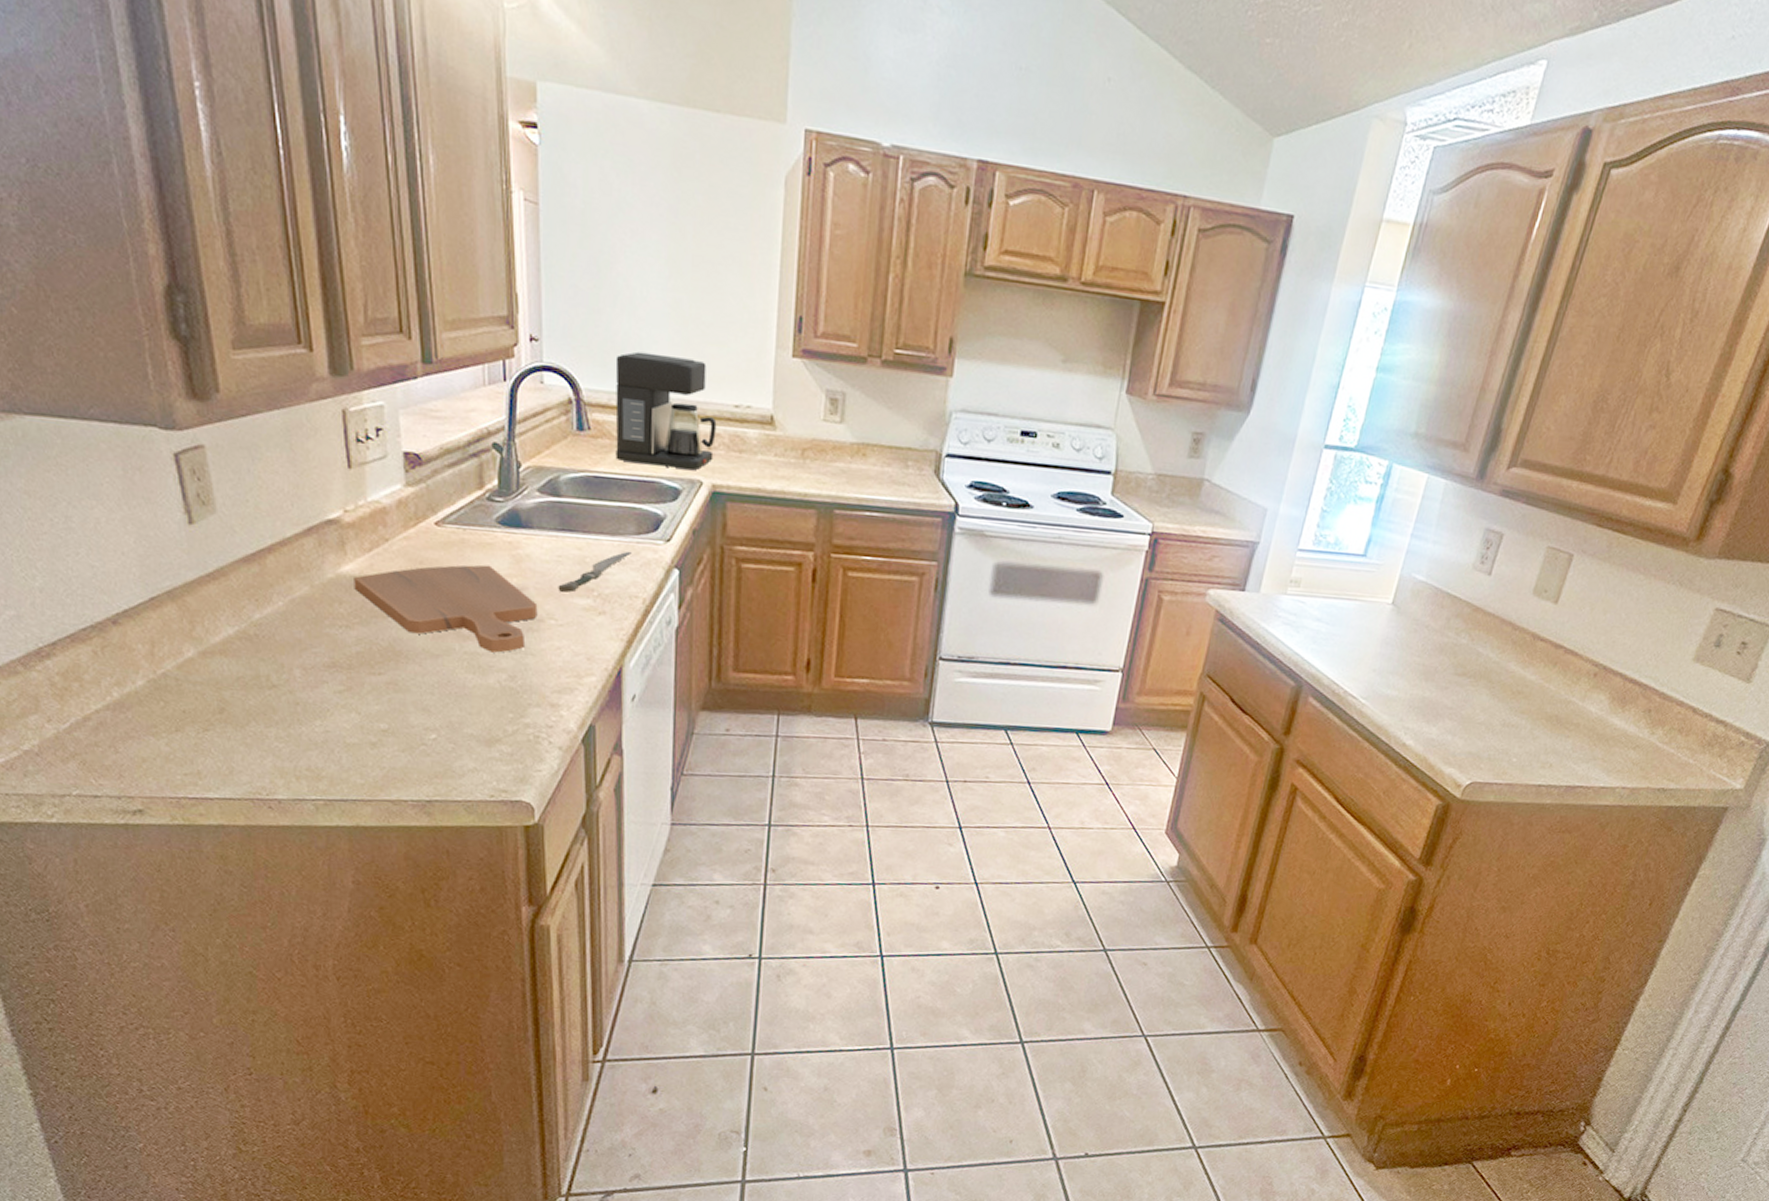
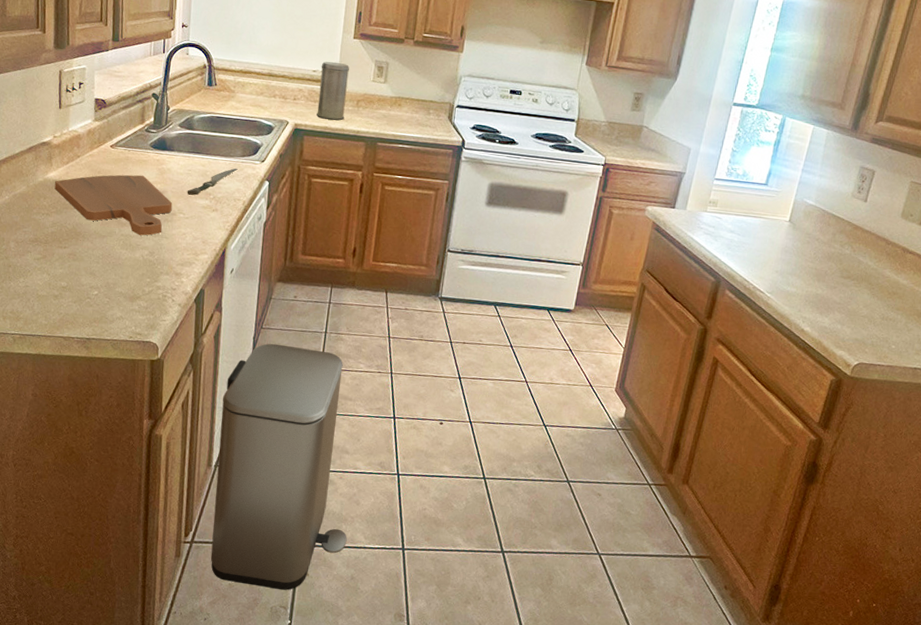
coffee maker: present [615,351,717,471] -> none [232,34,301,114]
pedal bin: none [631,794,817,1111] -> present [210,343,347,590]
canister: none [743,391,788,479] -> present [316,61,349,121]

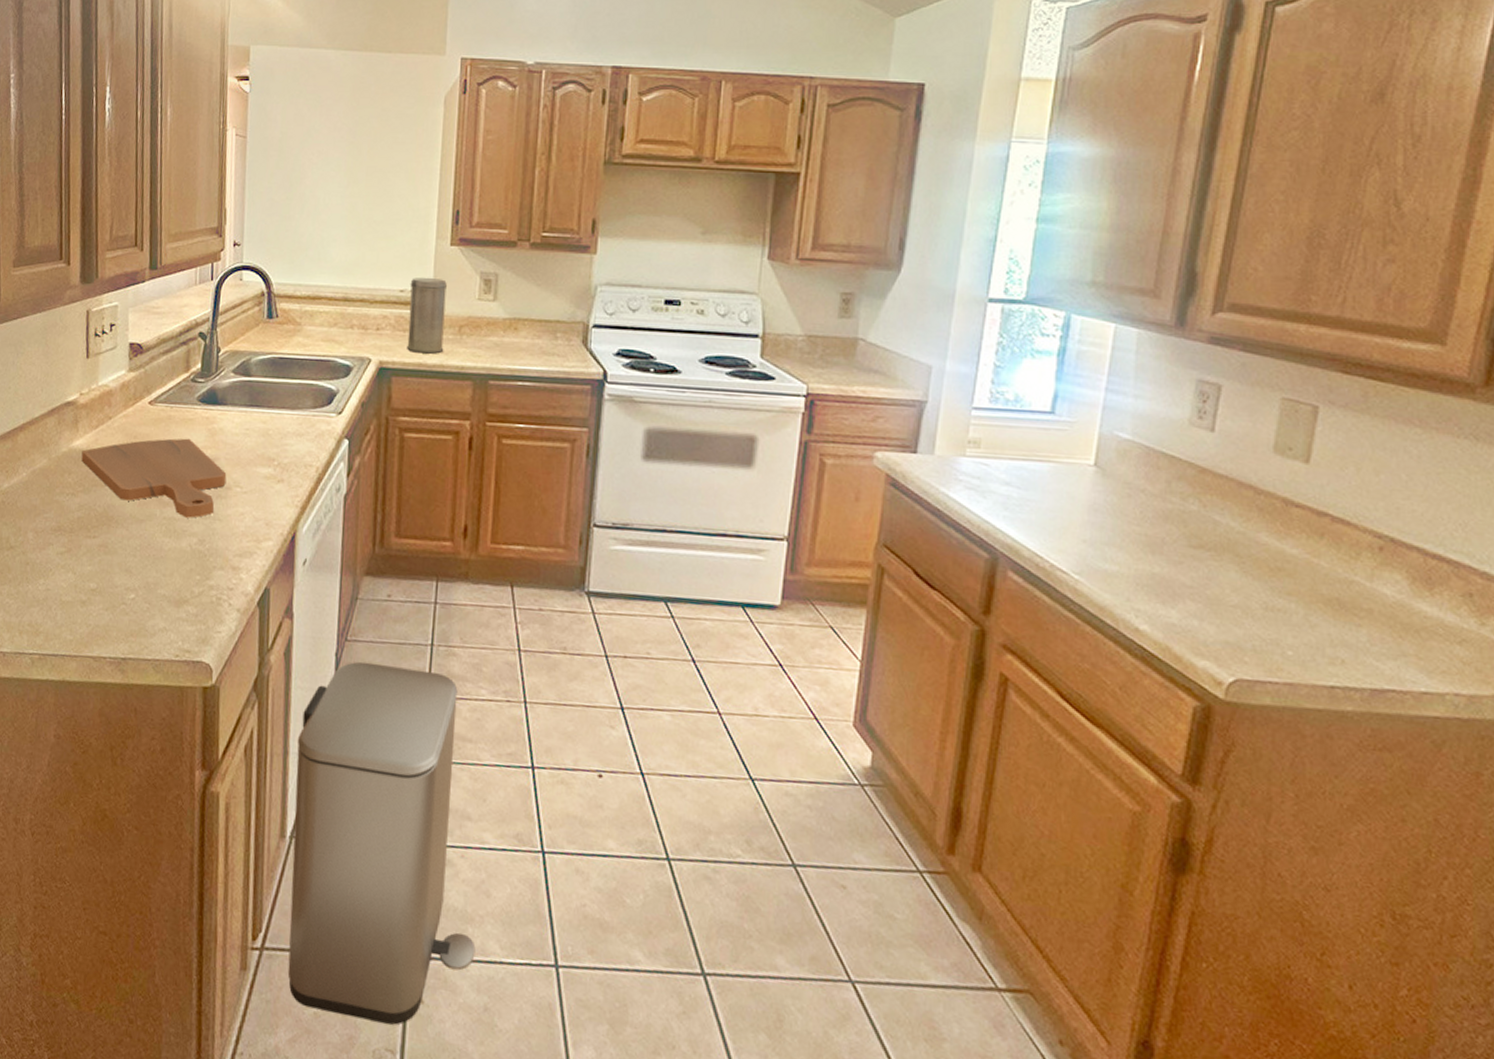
knife: present [187,168,238,196] -> none [244,423,308,463]

